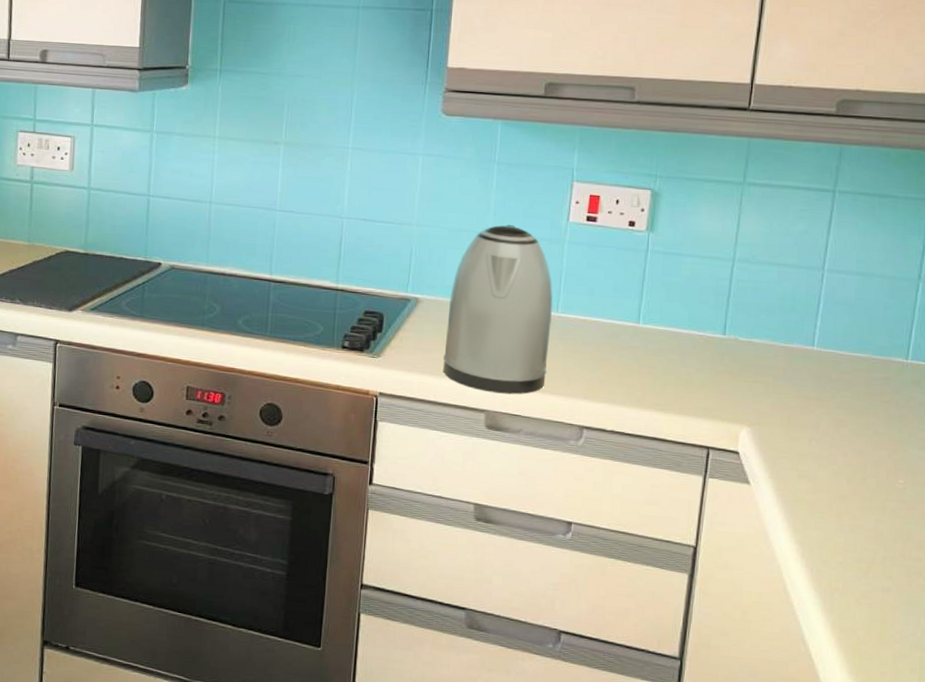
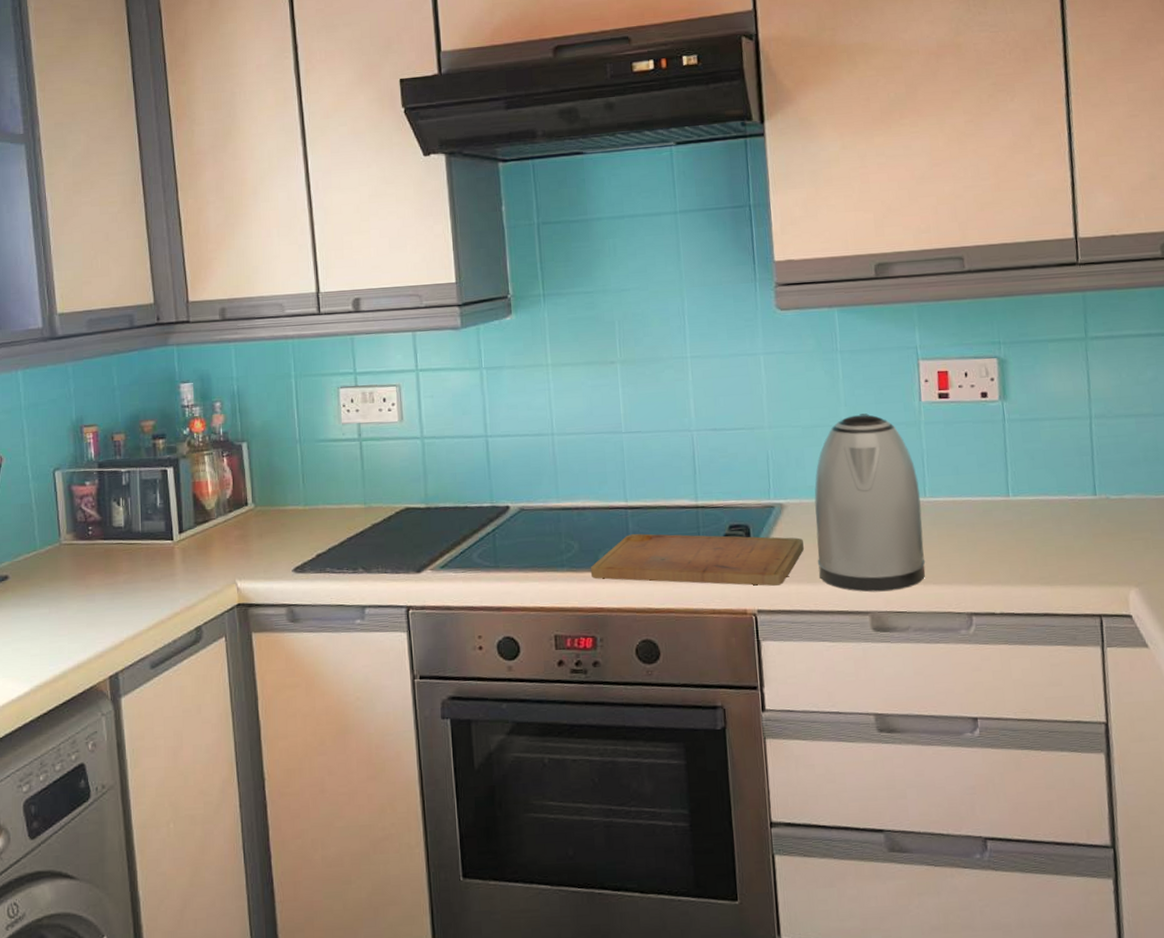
cutting board: none [228,305,433,374] -> present [590,533,804,587]

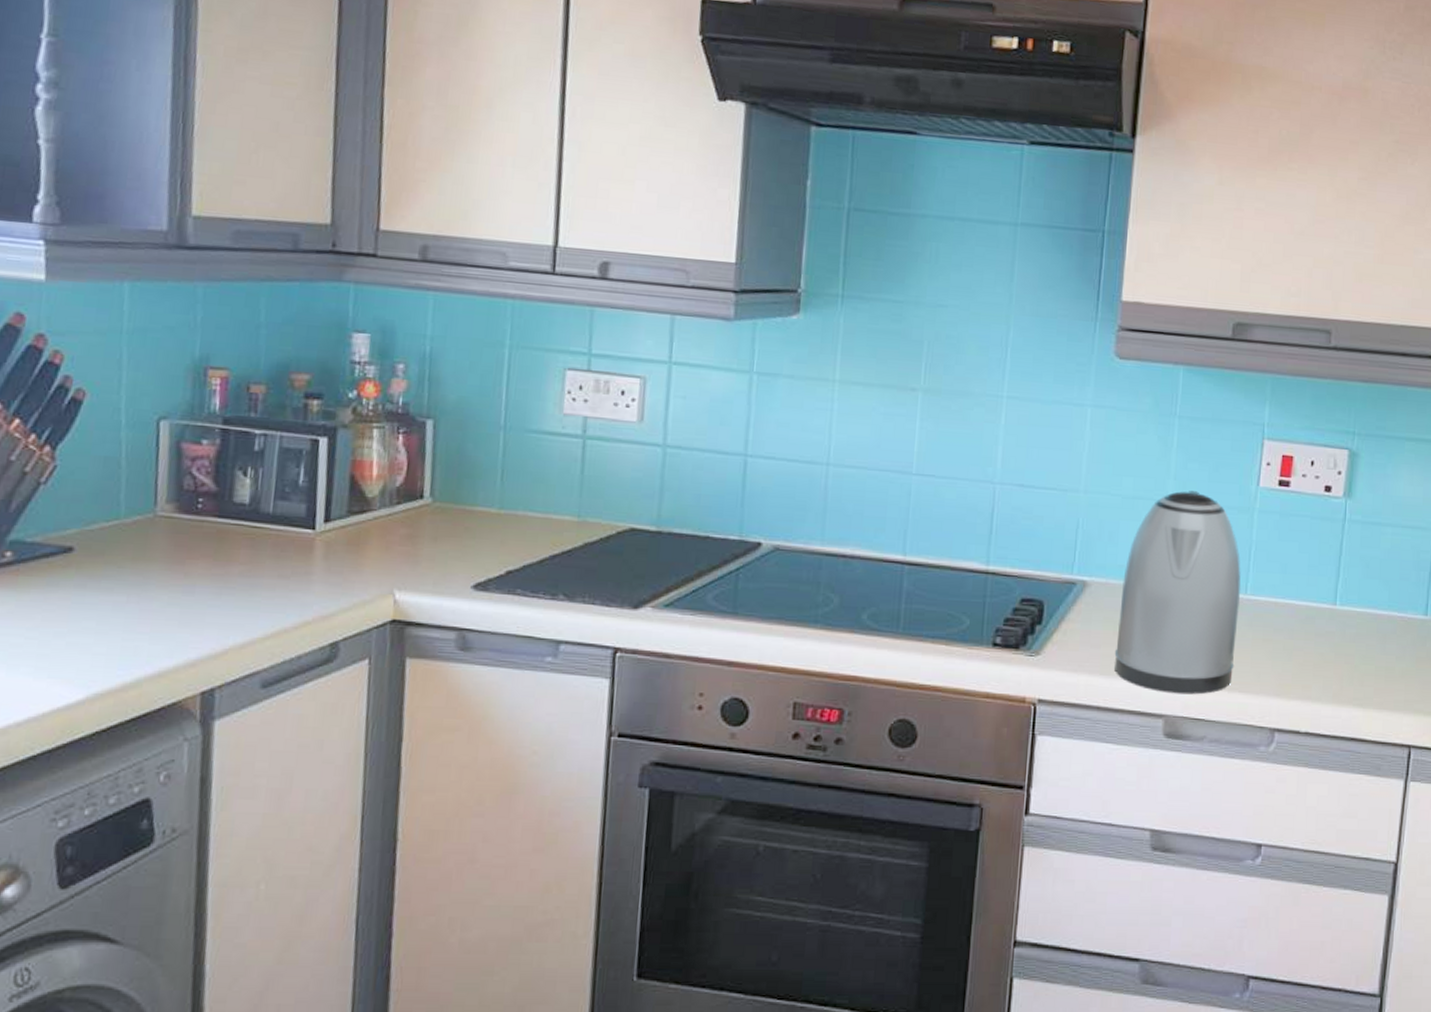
cutting board: present [590,533,804,587] -> none [848,594,1103,675]

